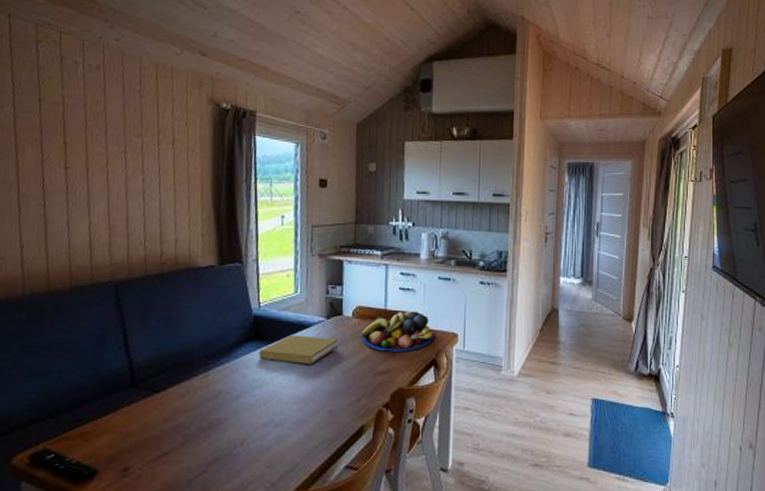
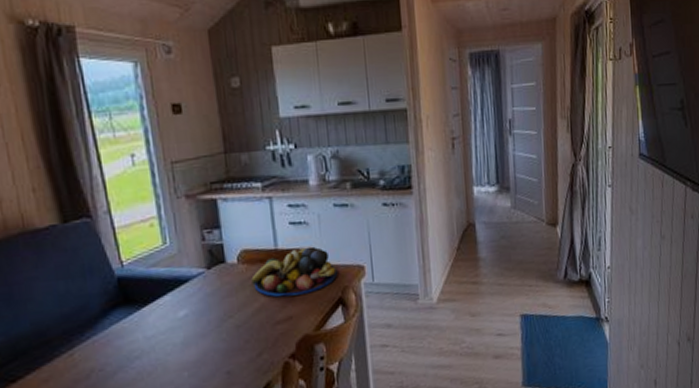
book: present [259,335,338,365] -> none [131,290,226,326]

